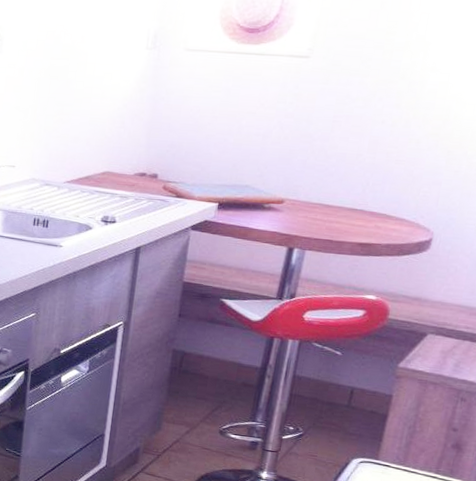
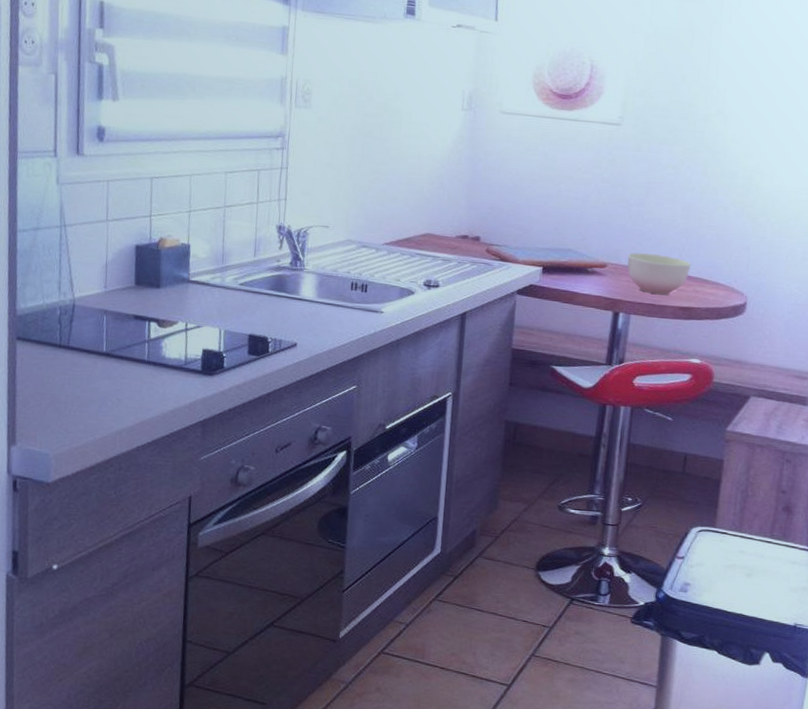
bowl: none [305,188,375,231] -> present [627,252,692,295]

